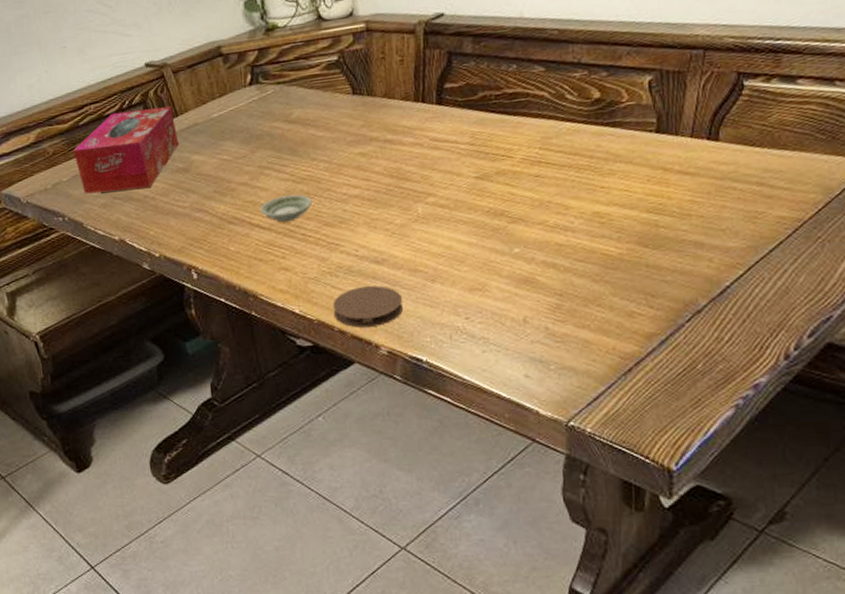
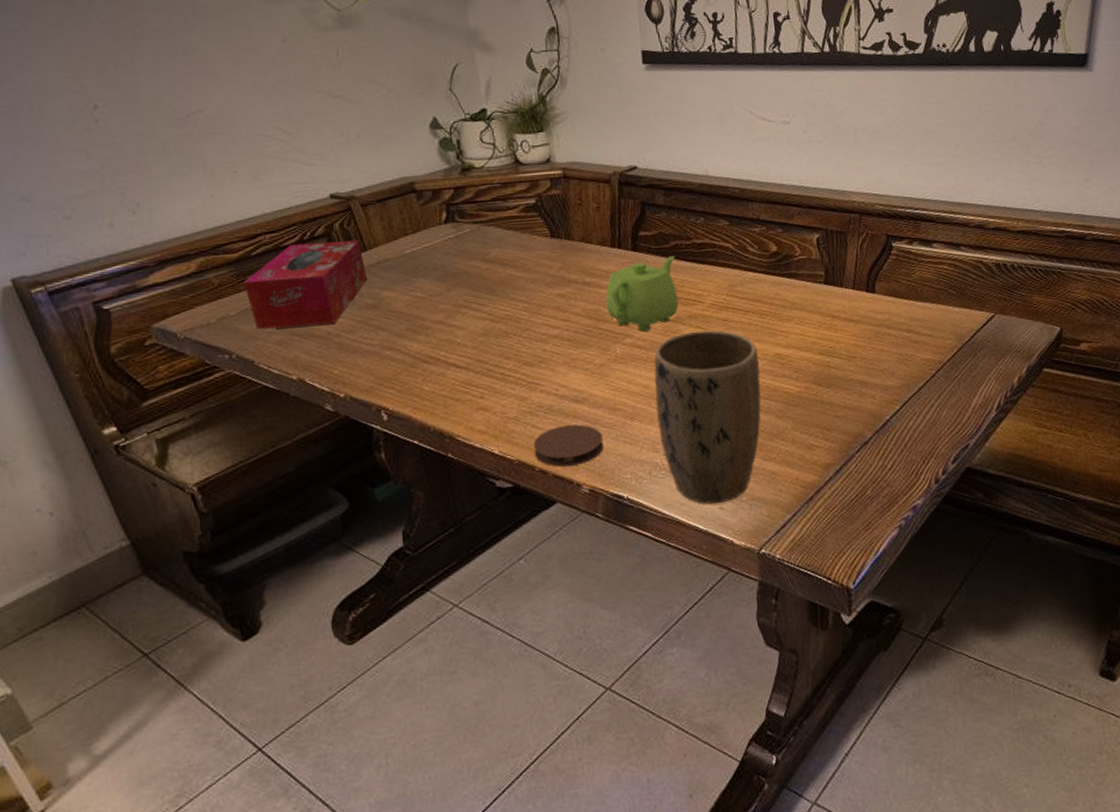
saucer: present [260,194,313,222] -> none [456,333,512,361]
teapot: none [408,108,486,190] -> present [606,256,679,332]
plant pot: none [457,187,576,372] -> present [654,330,761,504]

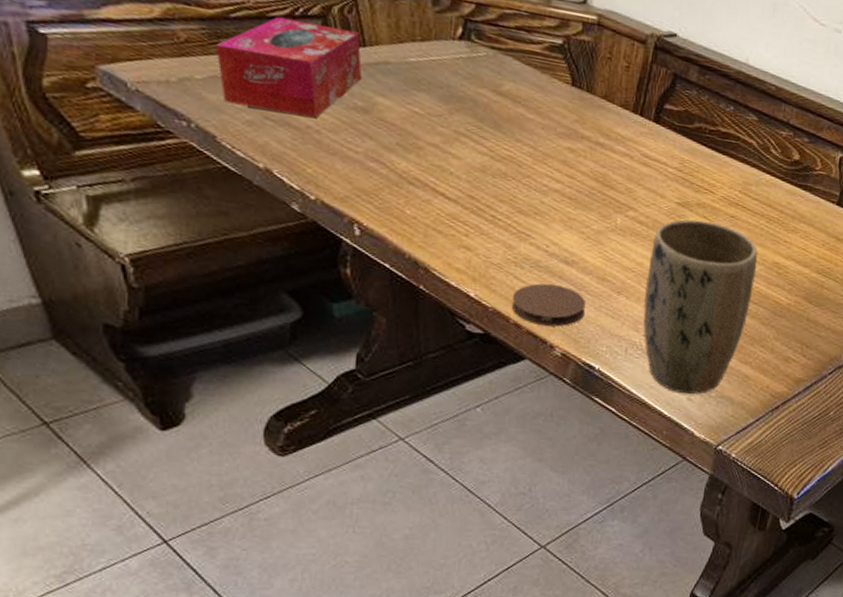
teapot: present [606,256,679,332] -> none [615,135,697,209]

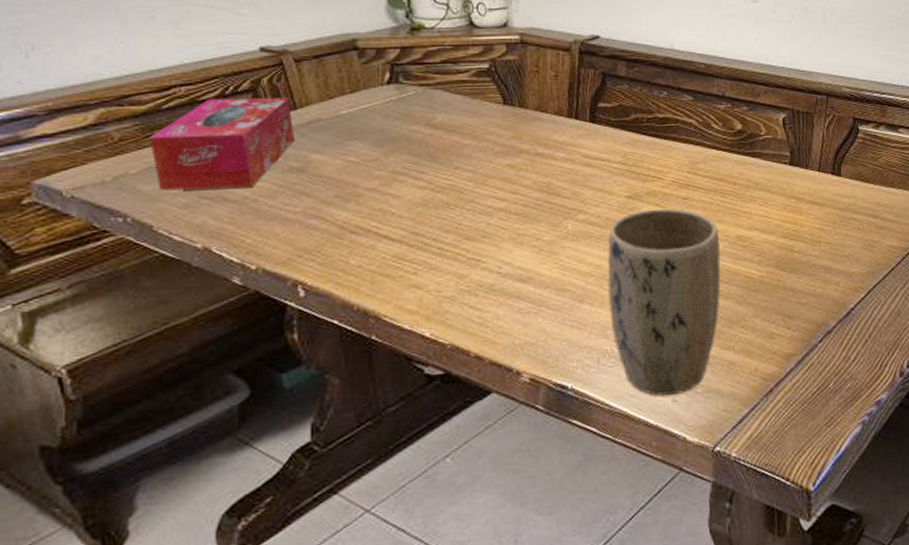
coaster: present [511,283,585,327] -> none [470,306,548,353]

